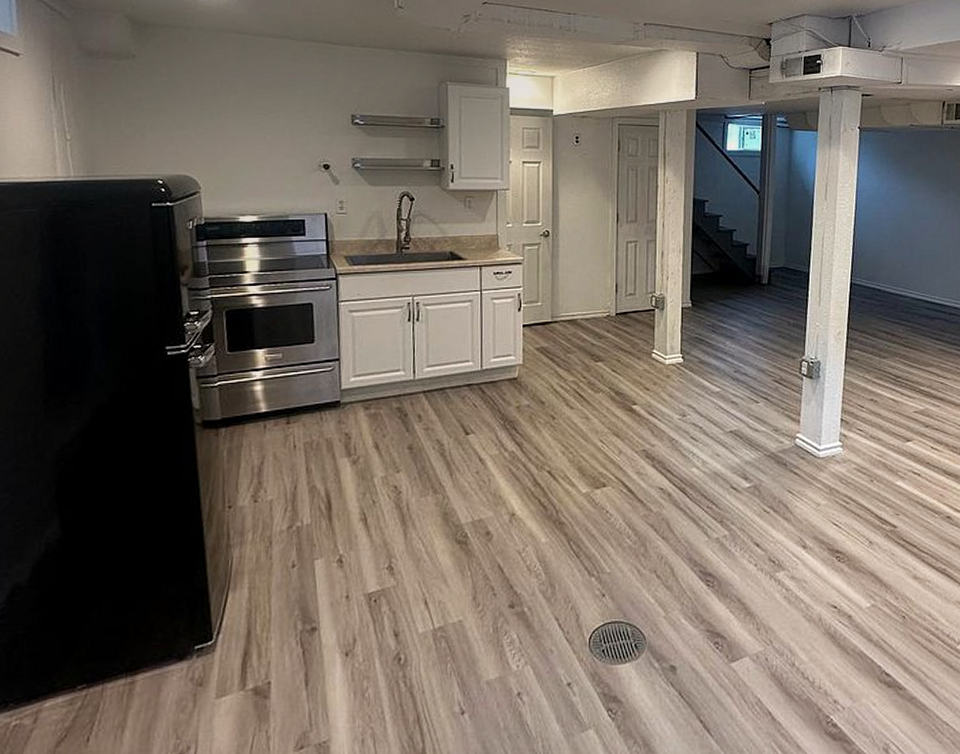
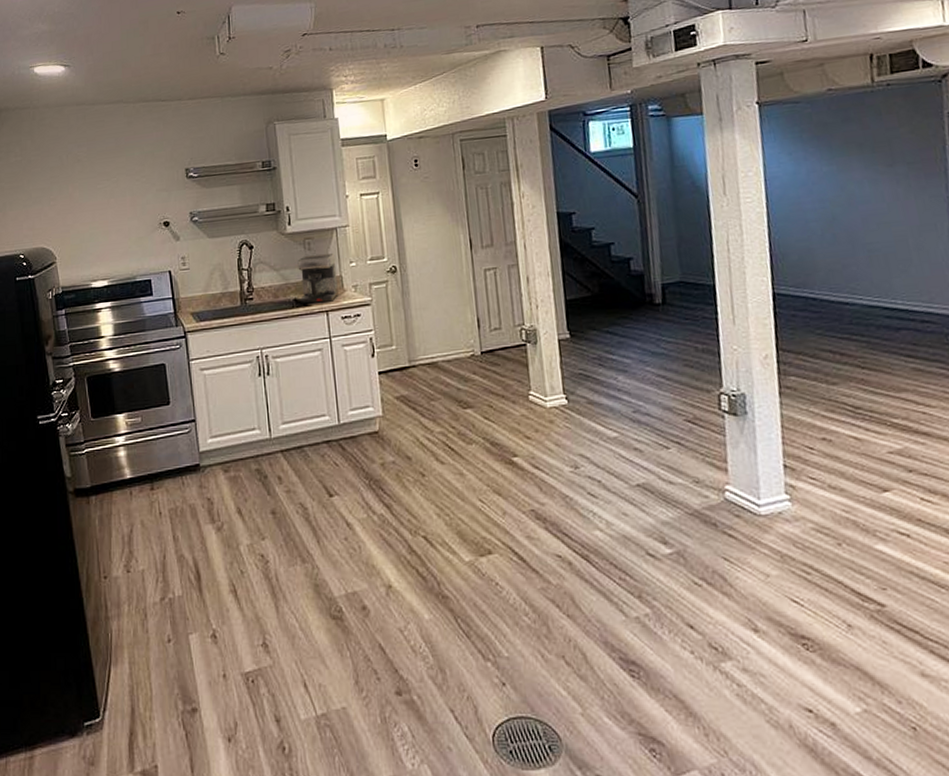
coffee maker: none [454,212,494,258] -> present [297,252,339,304]

